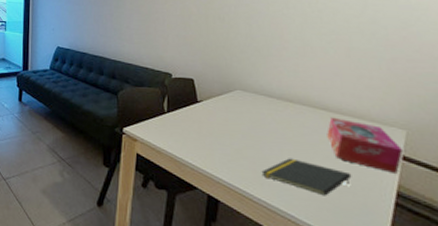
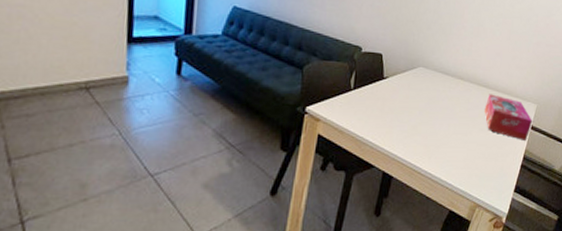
notepad: present [261,158,352,196] -> none [431,132,497,164]

